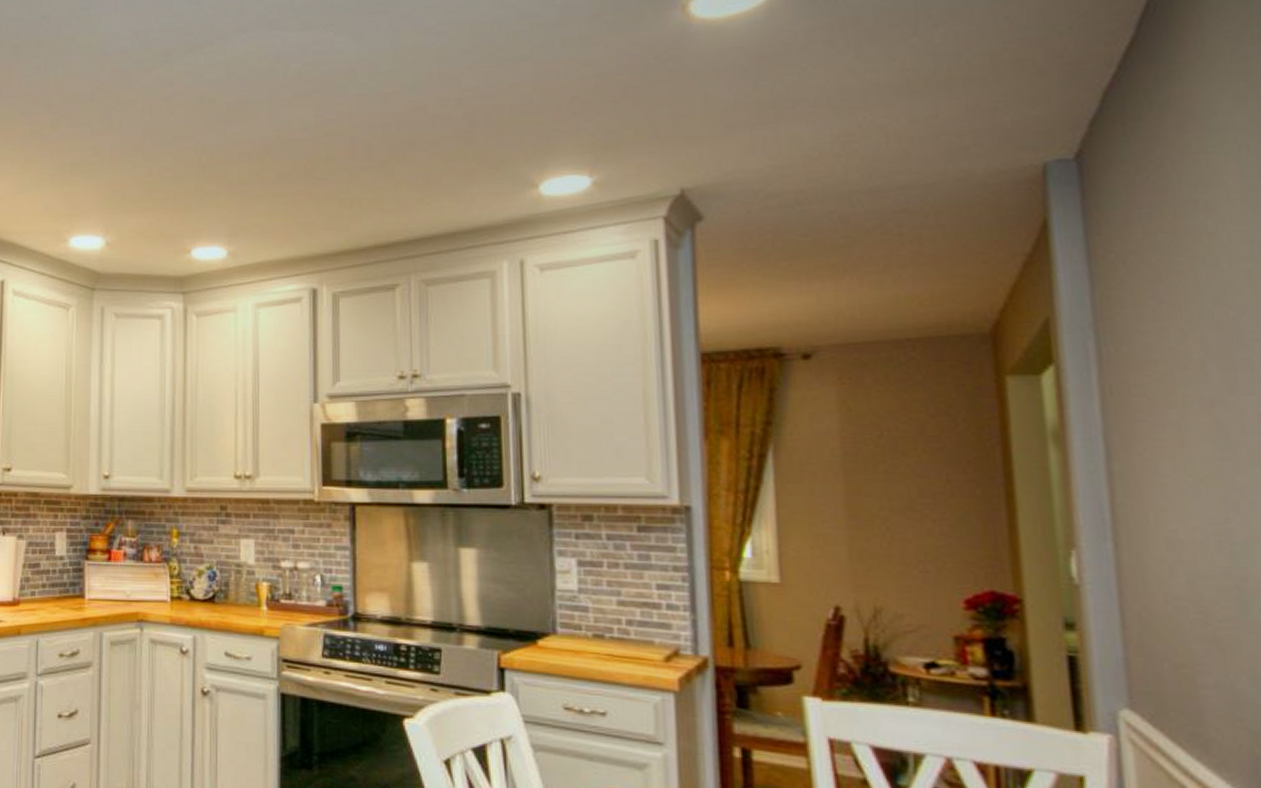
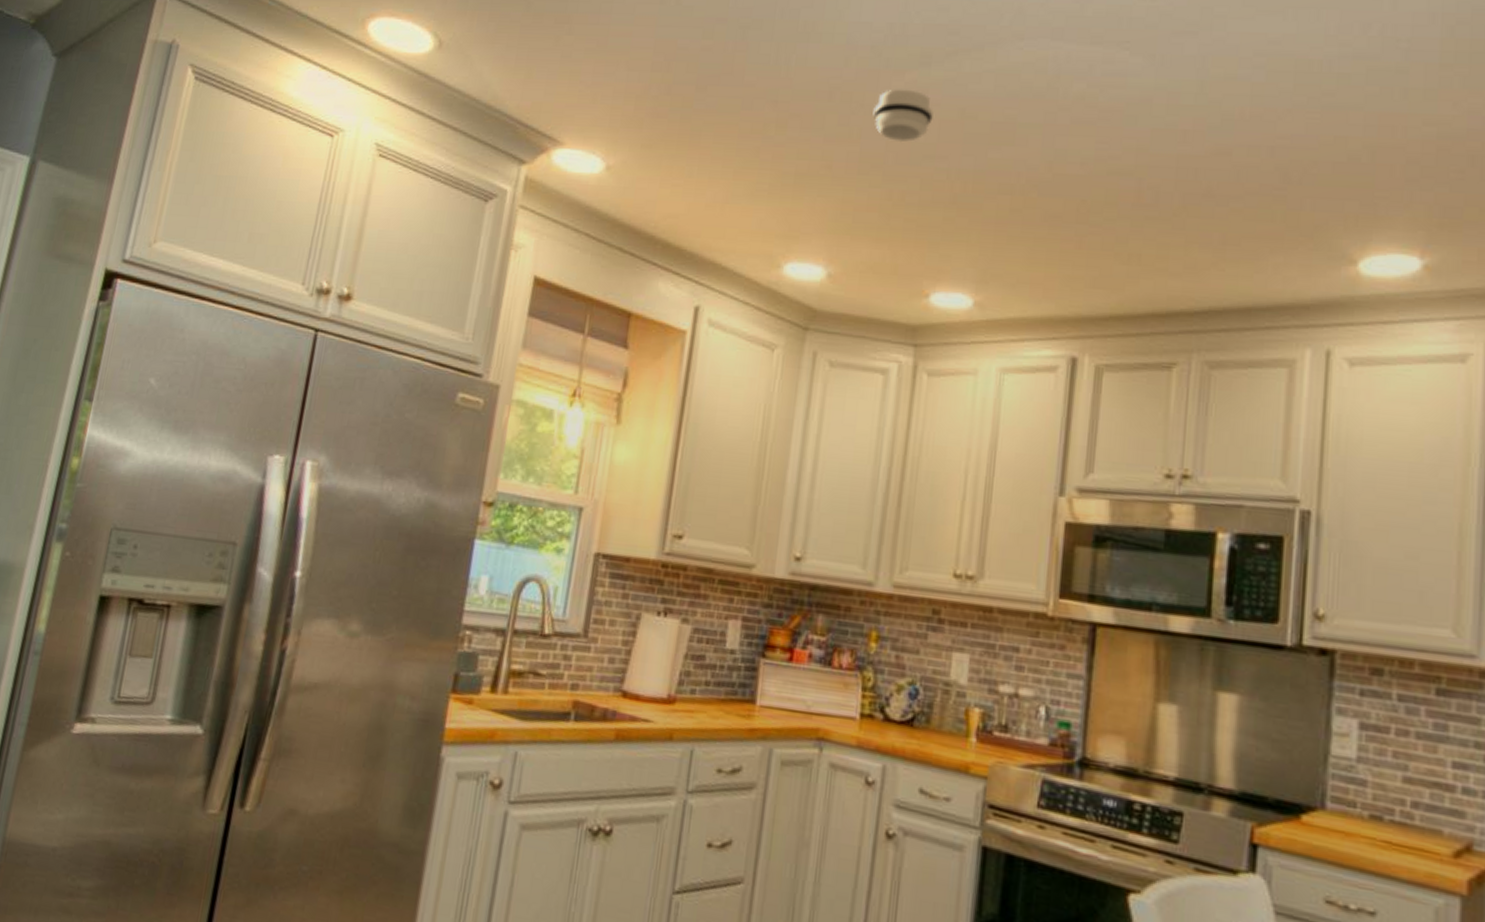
smoke detector: none [129,84,178,128] -> present [873,89,933,143]

